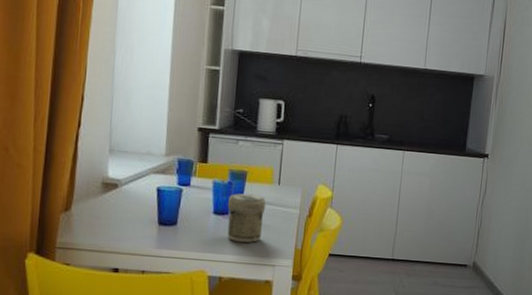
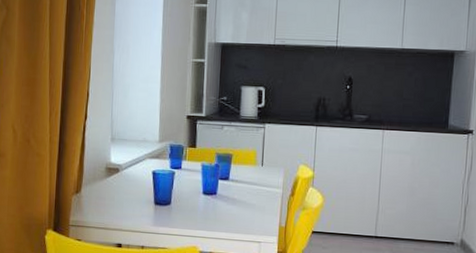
jar: present [227,193,266,243] -> none [215,174,251,221]

